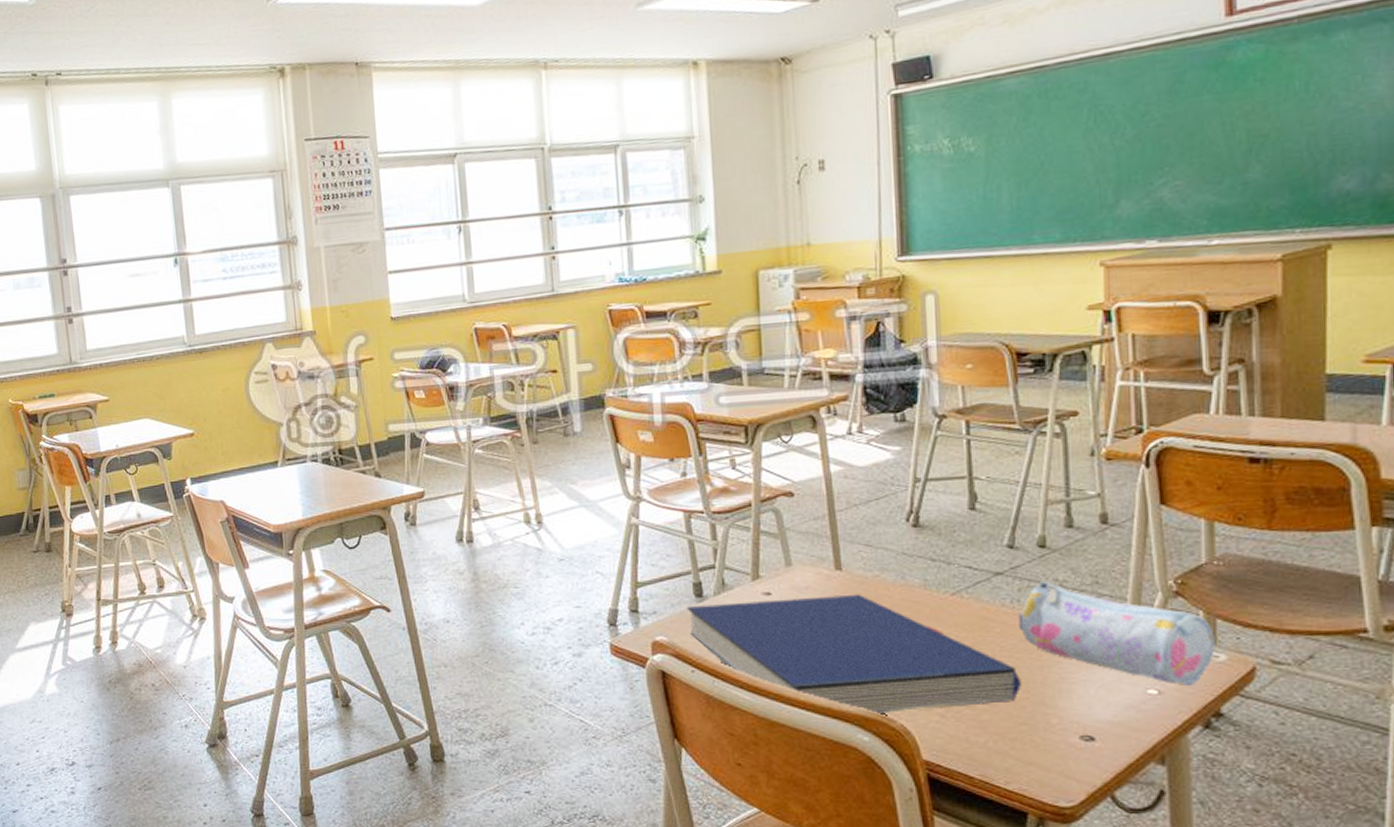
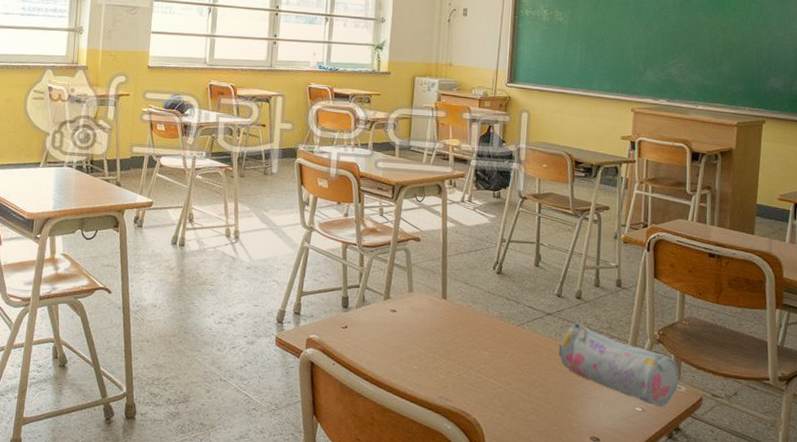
book: present [686,593,1021,715] -> none [335,314,556,410]

